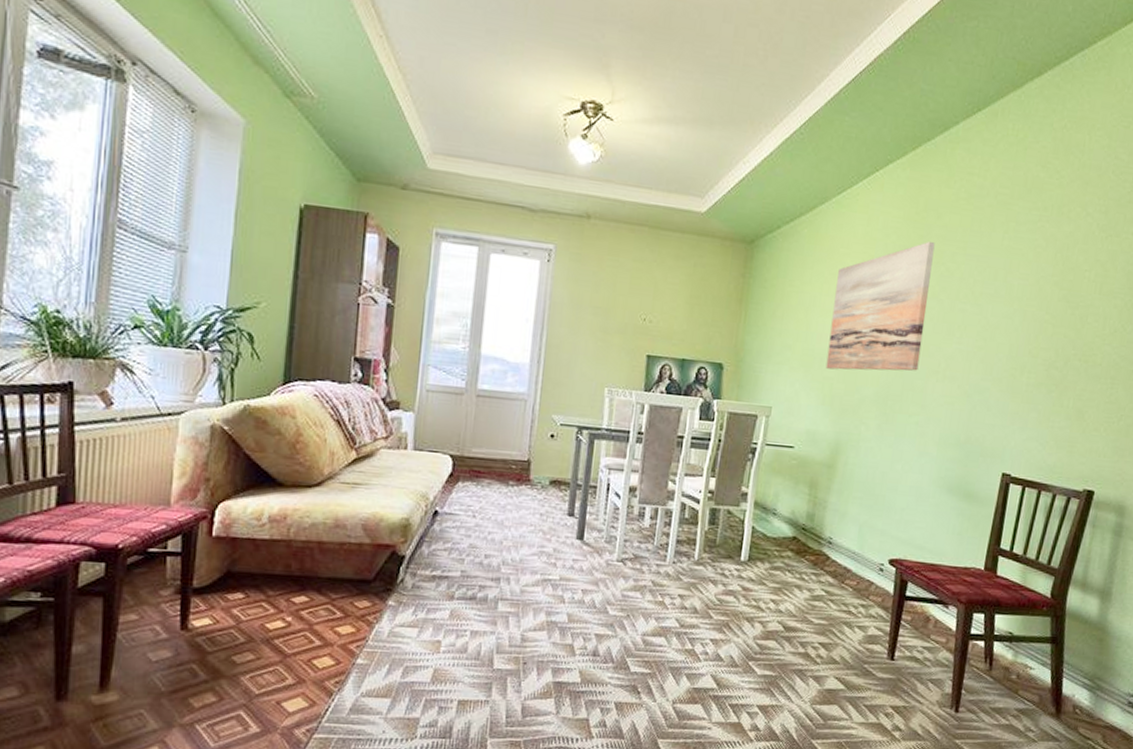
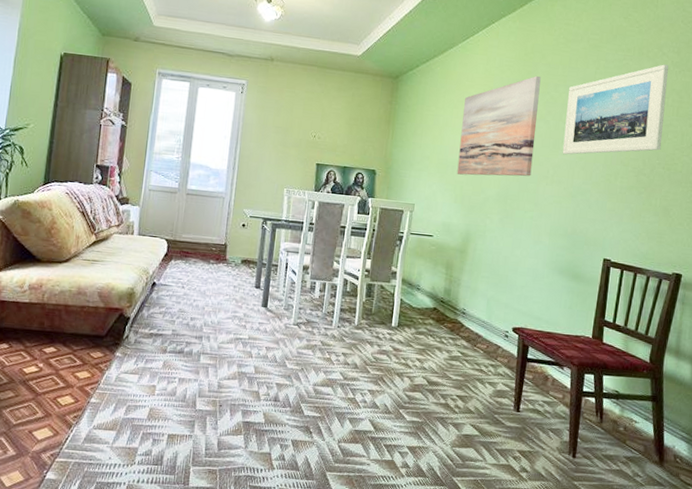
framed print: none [957,227,1093,344] -> present [562,64,669,155]

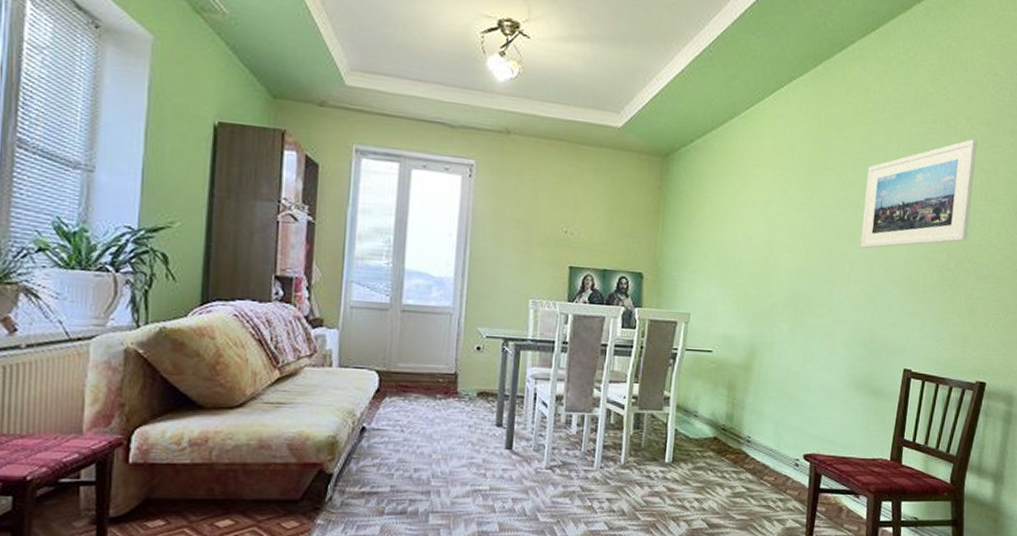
wall art: present [457,76,541,177] -> none [739,153,837,276]

